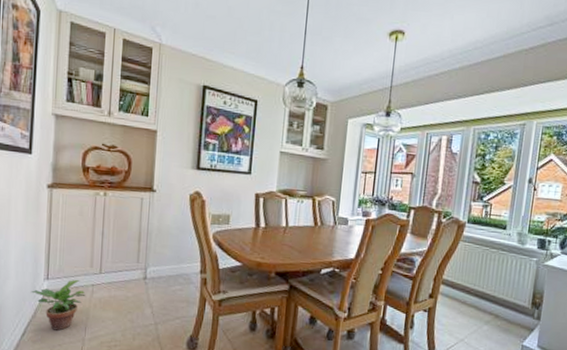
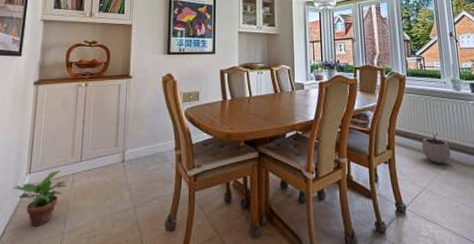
plant pot: none [467,286,499,319] -> present [422,132,451,164]

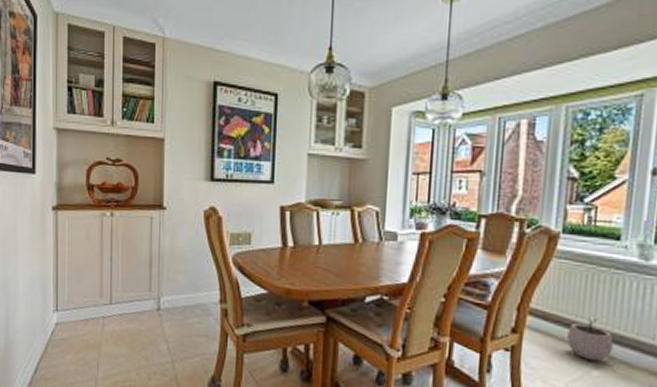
potted plant: present [12,170,66,227] -> none [40,310,97,368]

